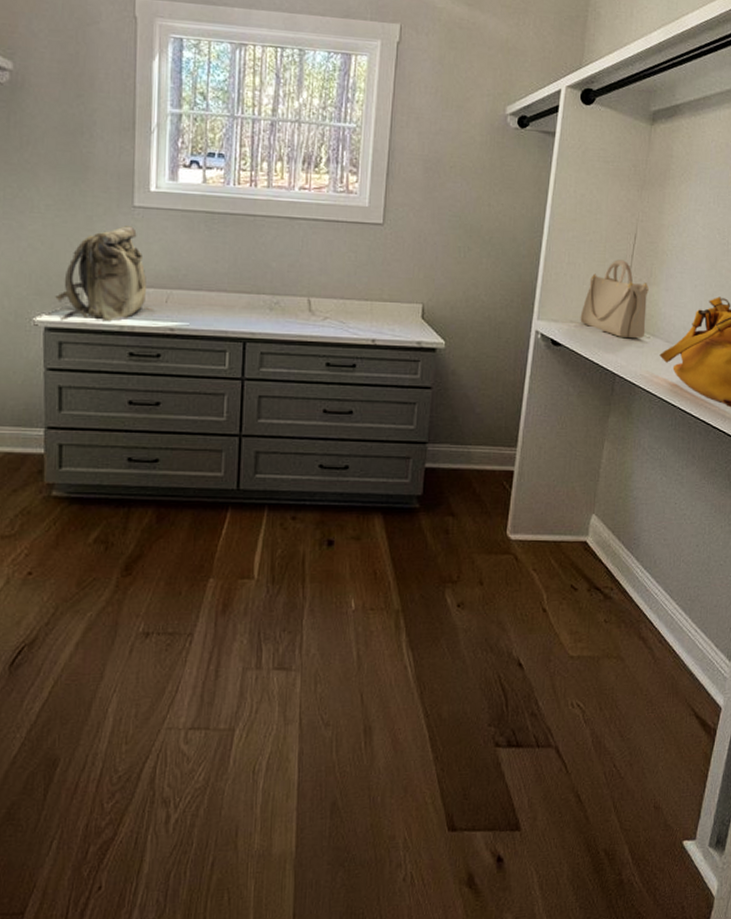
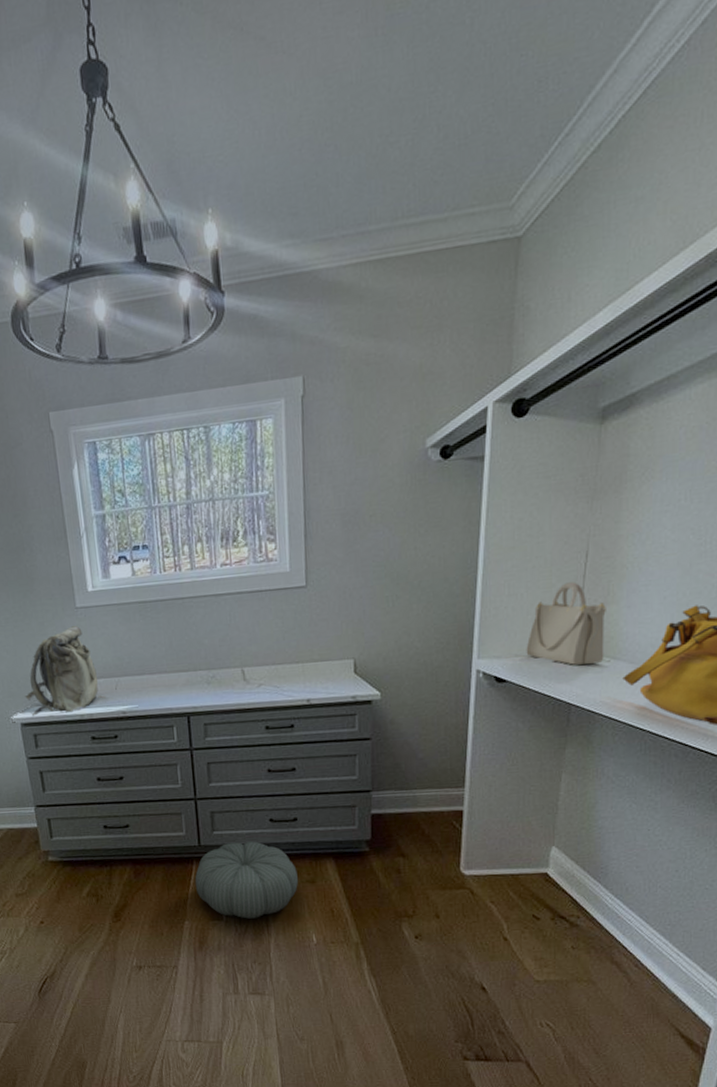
pouf: none [227,489,343,578] -> present [194,841,299,919]

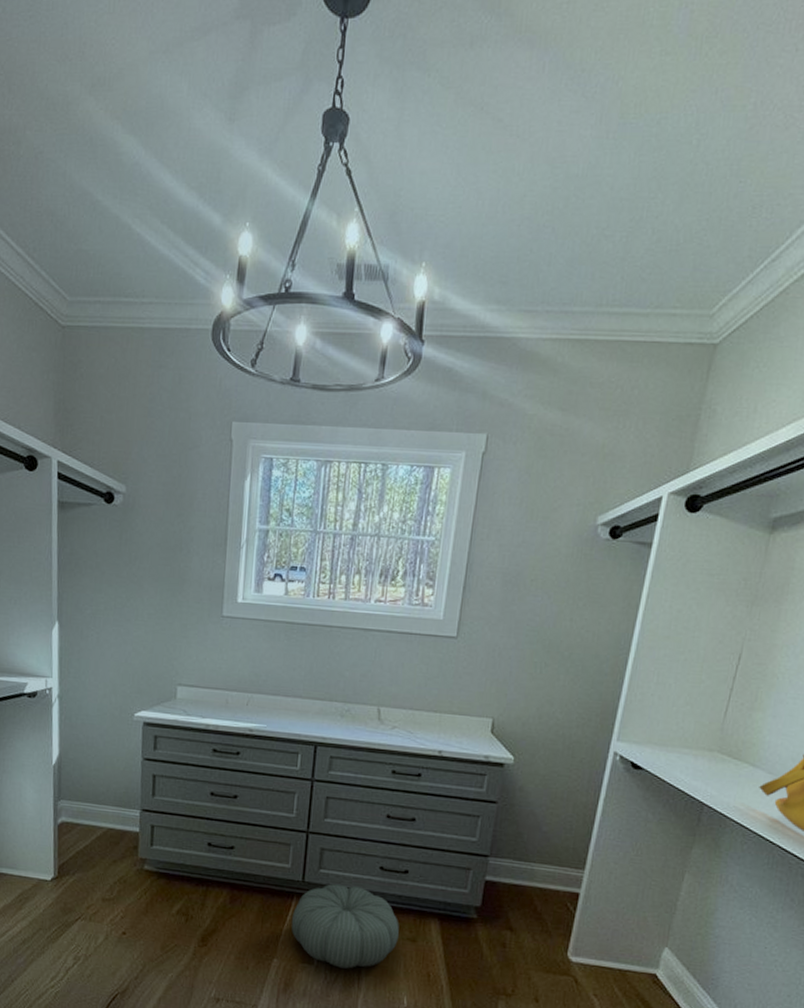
backpack: present [25,626,107,717] -> none [153,634,236,721]
handbag: present [526,582,606,665] -> none [666,681,752,768]

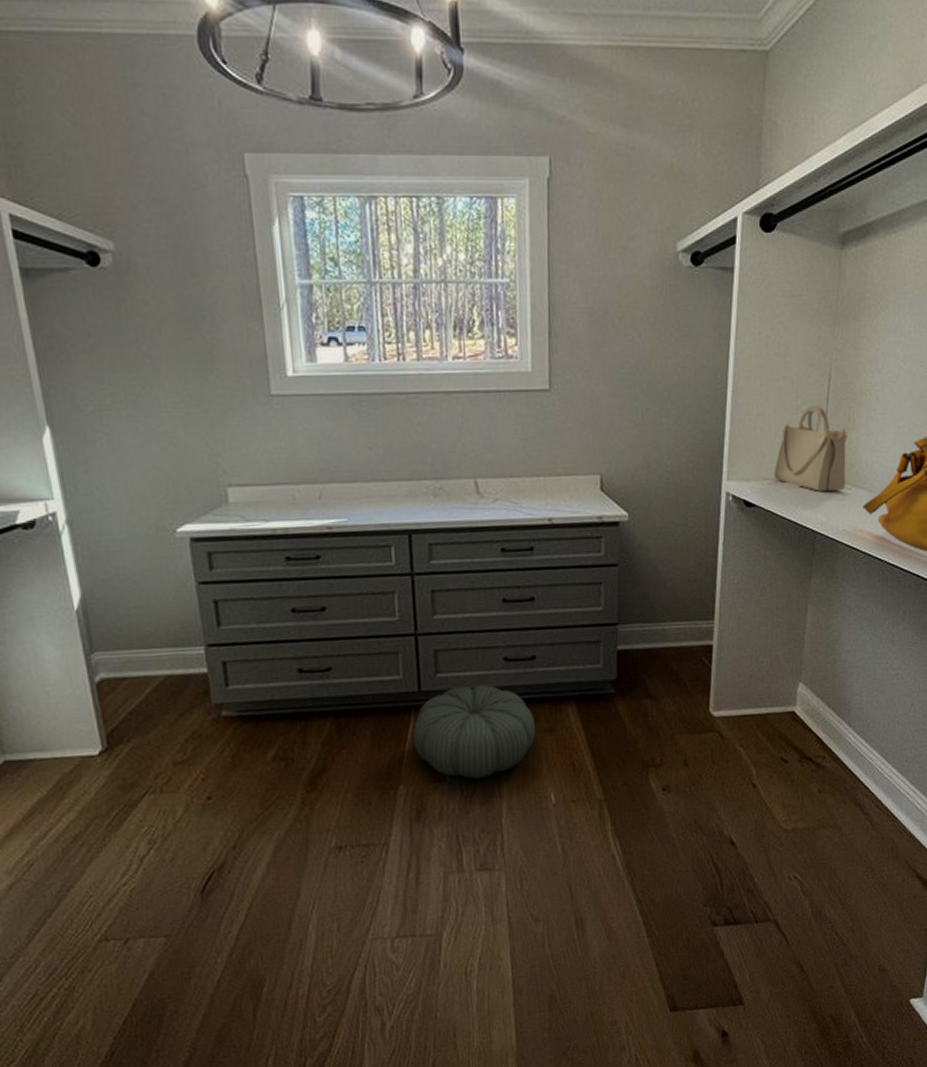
handbag: none [666,681,752,768] -> present [774,405,847,492]

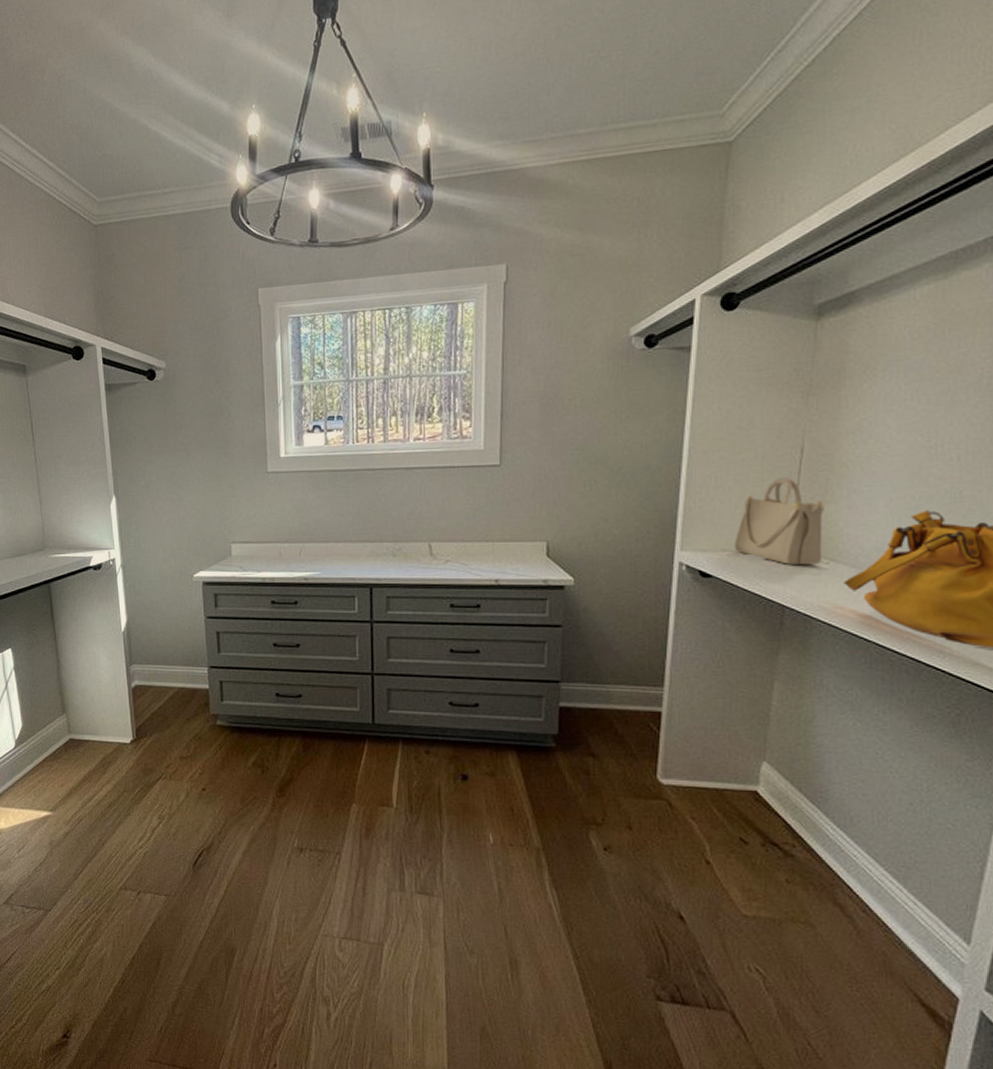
pouf: present [412,685,536,779] -> none [366,724,477,809]

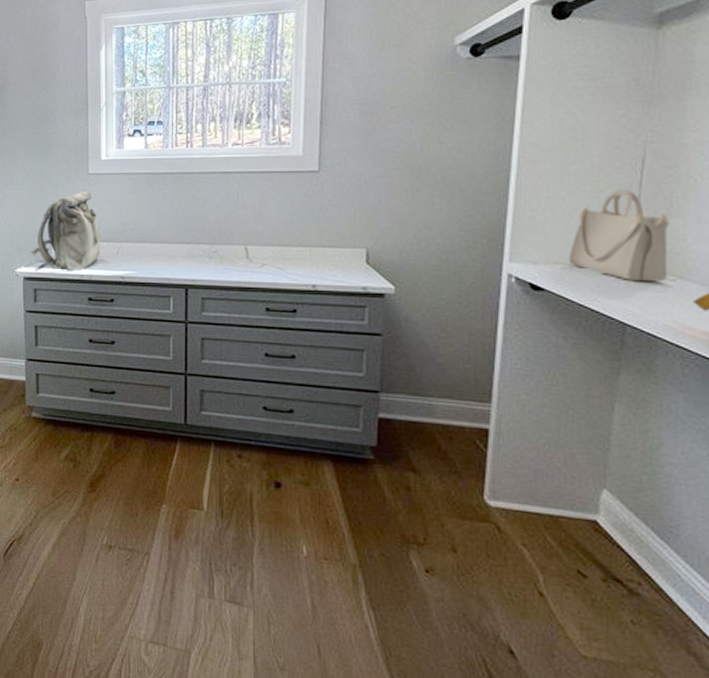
backpack: none [209,490,290,577] -> present [31,190,108,273]

